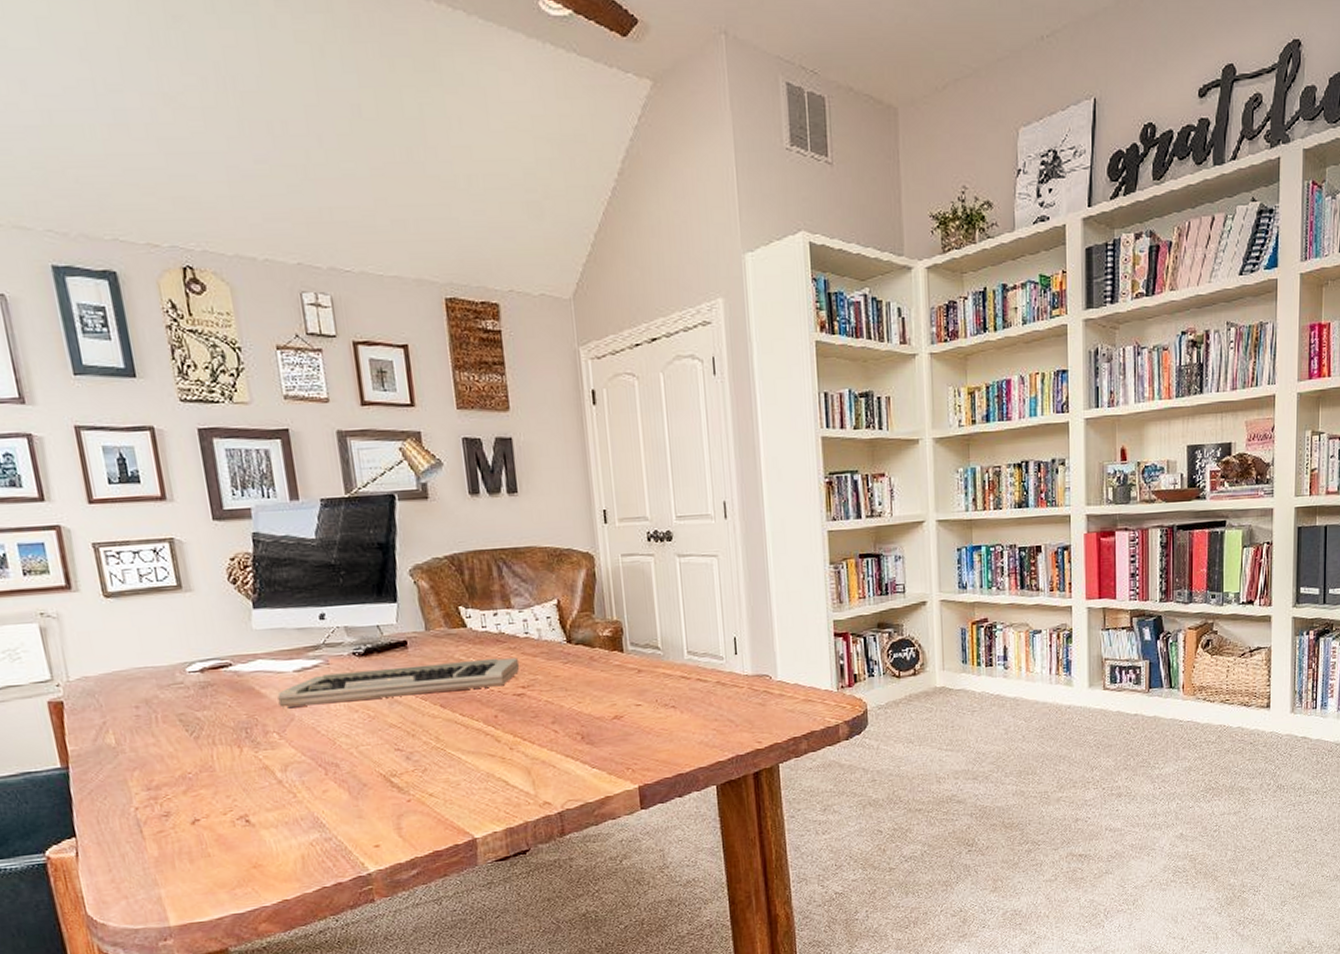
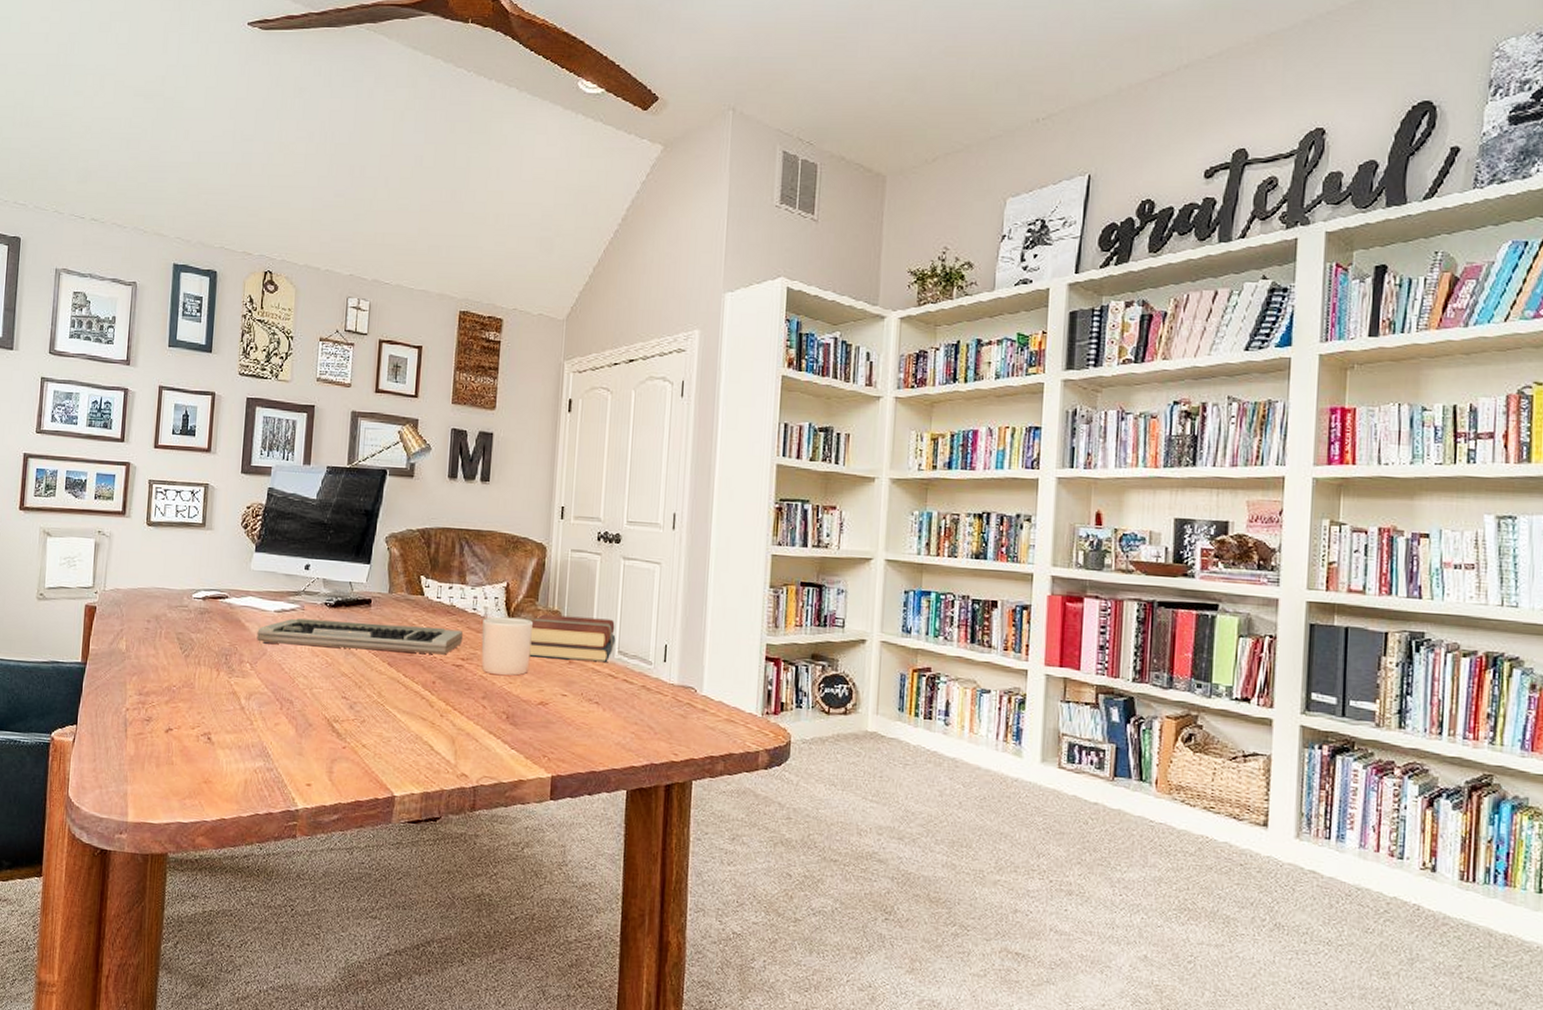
mug: none [538,634,597,698] -> present [481,616,534,677]
books: none [591,620,683,672] -> present [529,614,616,663]

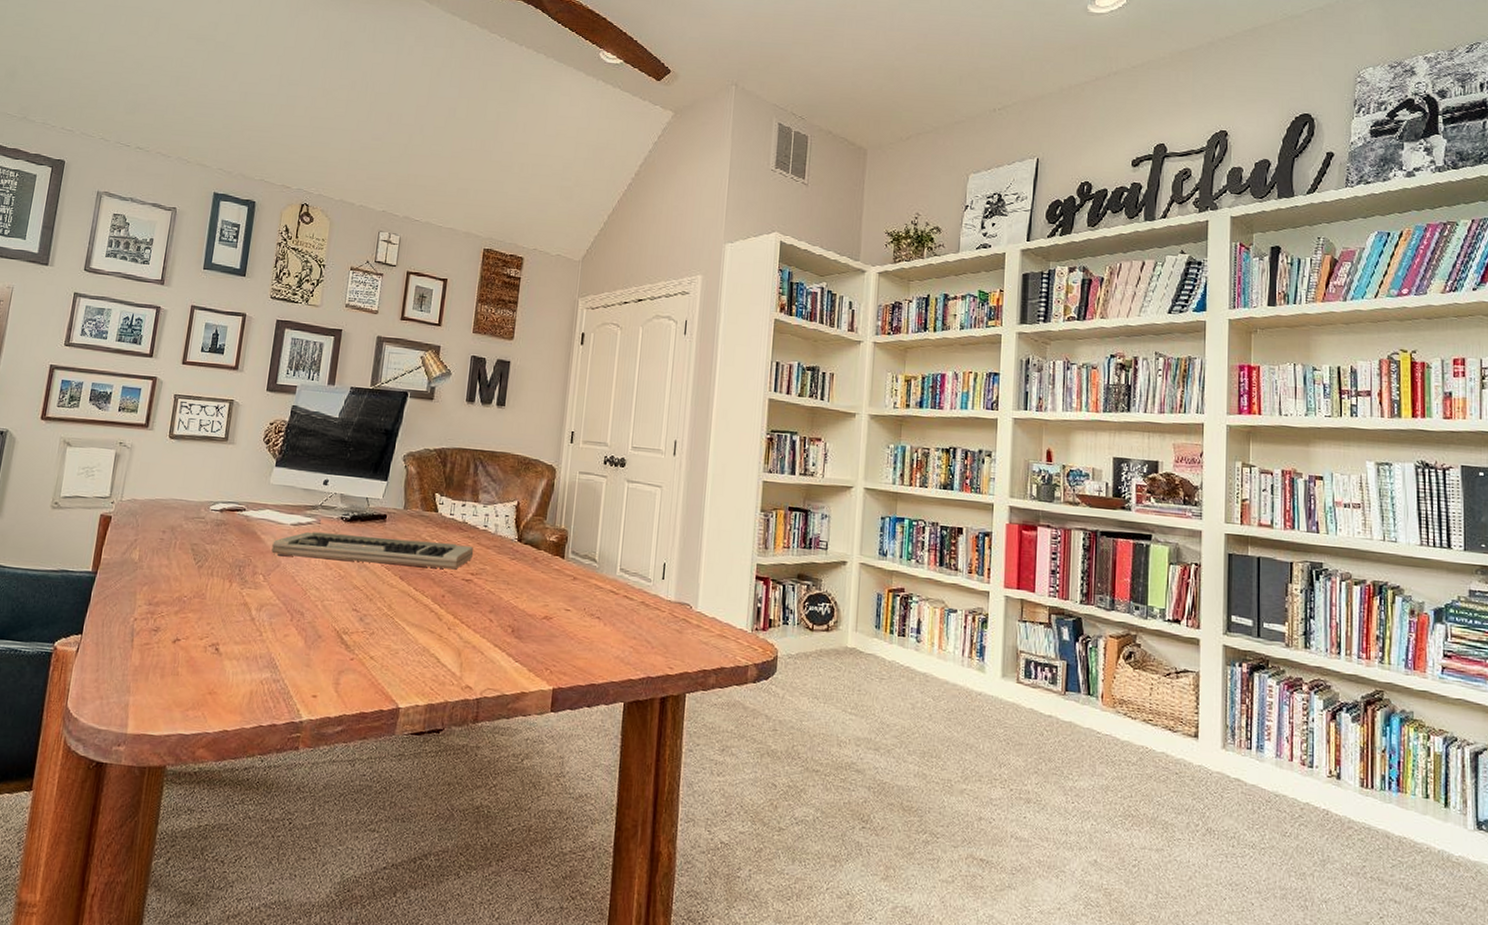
mug: present [481,616,534,677] -> none [490,533,542,592]
books: present [529,614,616,663] -> none [536,532,618,580]

